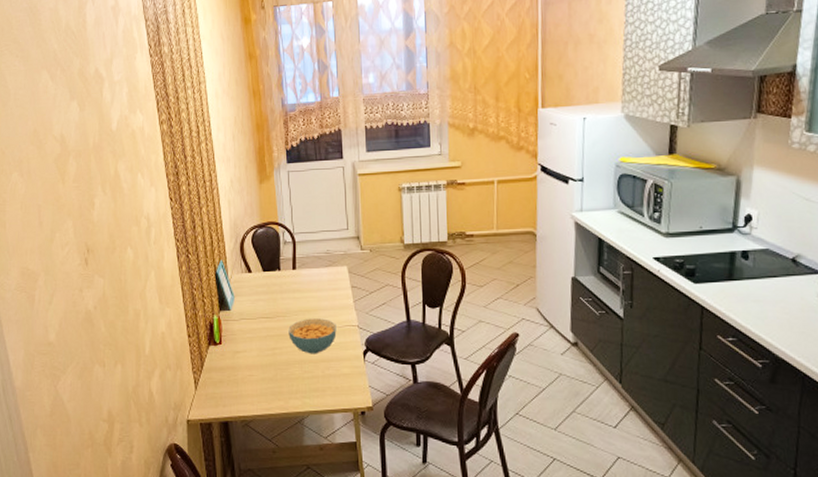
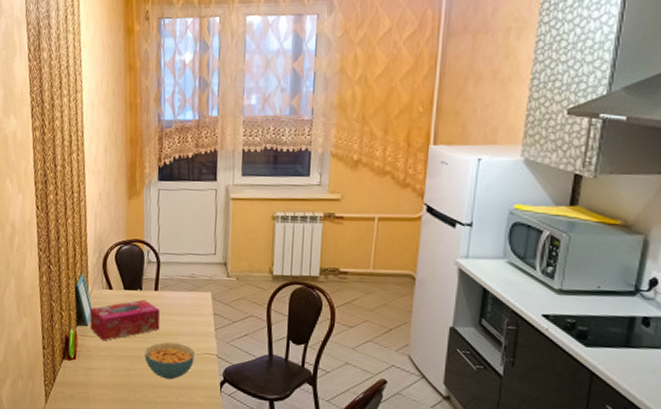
tissue box: none [231,279,301,322] -> present [89,299,160,340]

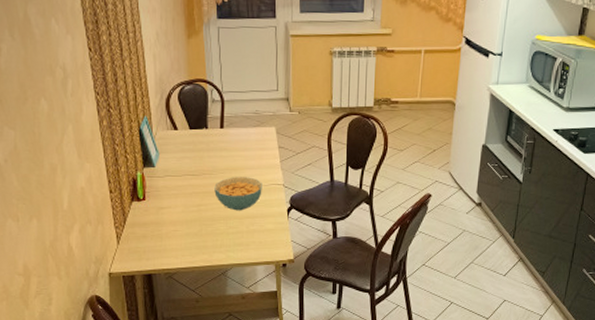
tissue box: present [89,299,160,340] -> none [155,138,228,179]

